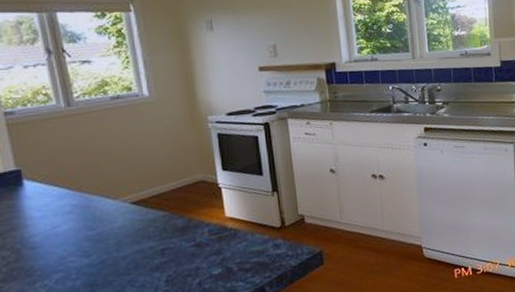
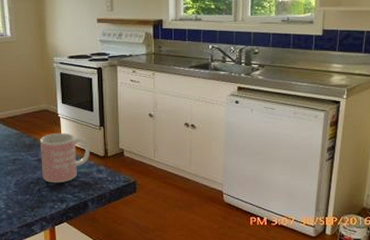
mug: none [196,205,263,271] -> present [39,132,90,183]

